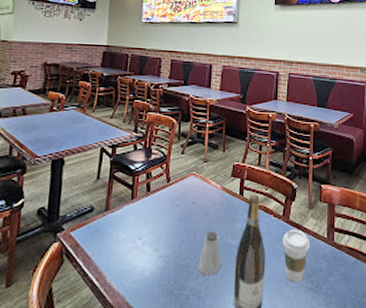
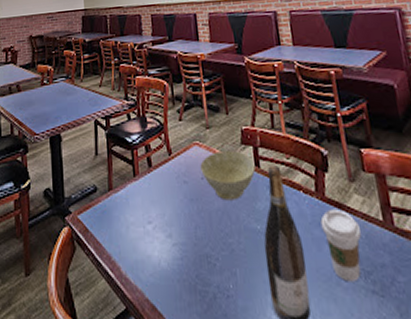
bowl: none [193,181,240,221] -> present [200,151,256,201]
saltshaker: present [198,231,222,275] -> none [220,213,249,269]

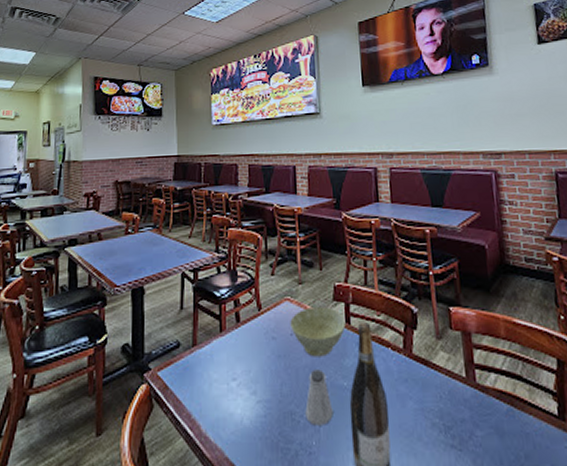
saltshaker: none [220,213,249,269] -> present [305,369,333,426]
coffee cup: present [320,209,362,282] -> none [406,366,445,437]

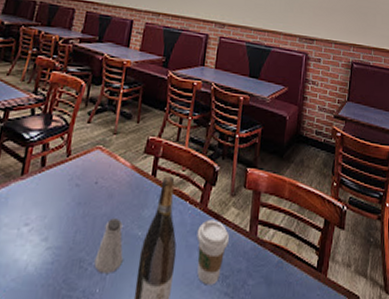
bowl: present [290,307,346,357] -> none [96,158,152,207]
coffee cup: none [406,366,445,437] -> present [196,219,230,285]

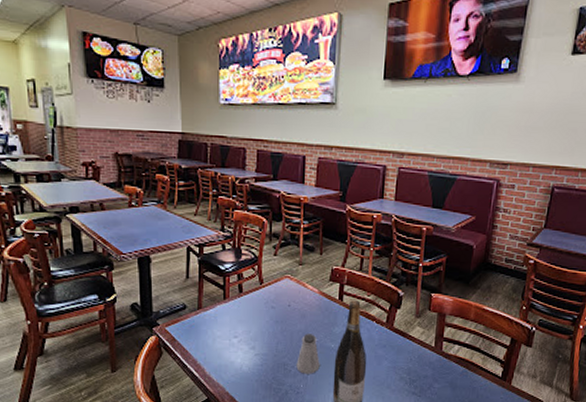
coffee cup: present [196,219,230,285] -> none [384,336,416,386]

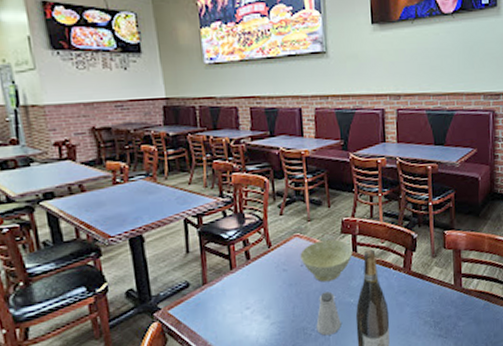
bowl: none [289,285,339,325] -> present [300,239,353,283]

